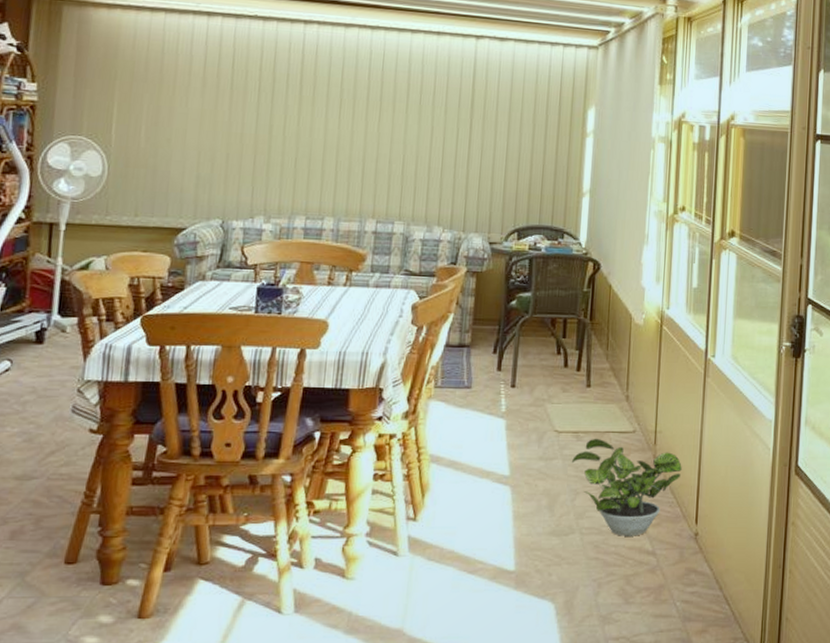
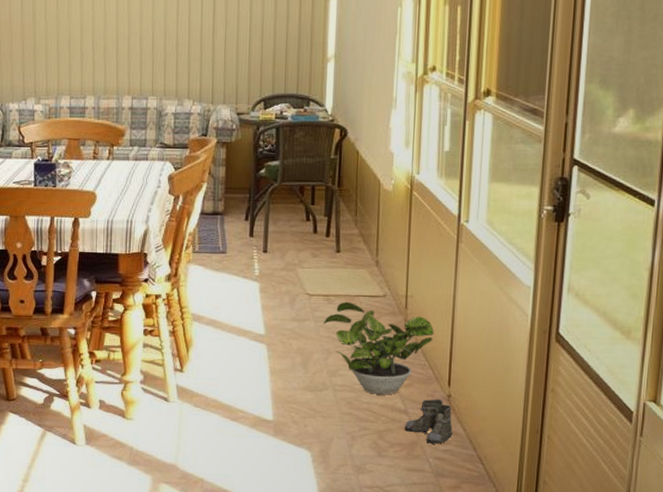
boots: none [652,538,700,586] -> present [404,399,453,444]

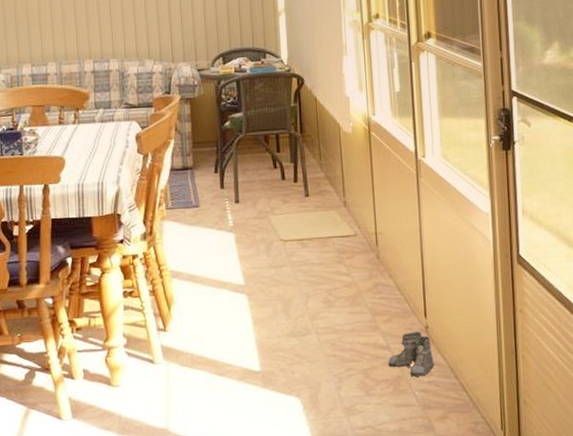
potted plant: present [323,301,434,395] -> none [299,243,406,334]

